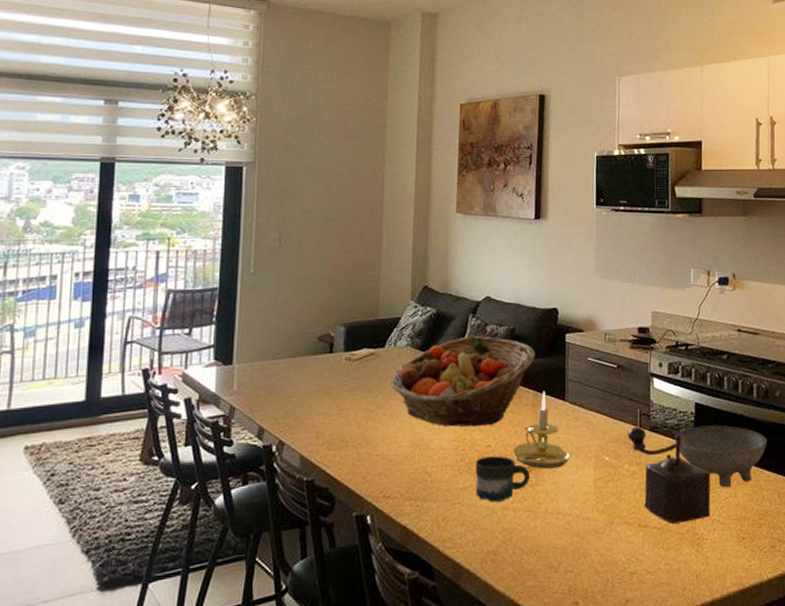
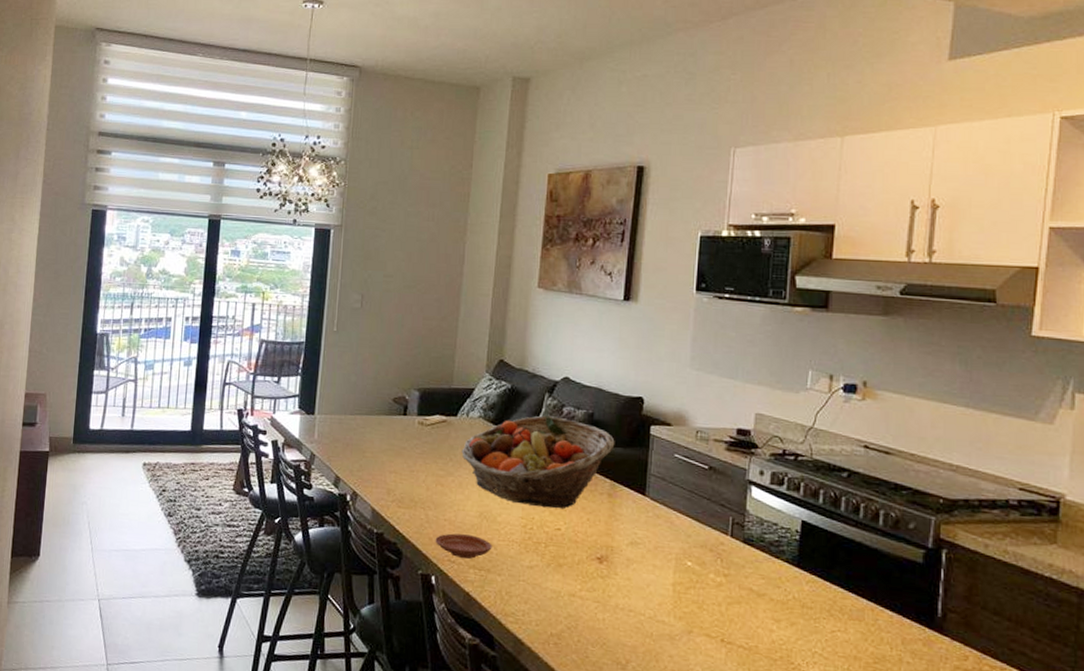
plate: none [369,466,427,492] -> present [435,533,492,559]
mug: present [475,456,529,502] -> none [541,539,600,588]
candle holder: present [513,391,571,469] -> none [584,483,649,564]
pepper mill: present [627,426,711,524] -> none [716,535,815,649]
bowl: present [675,425,768,488] -> none [773,546,893,621]

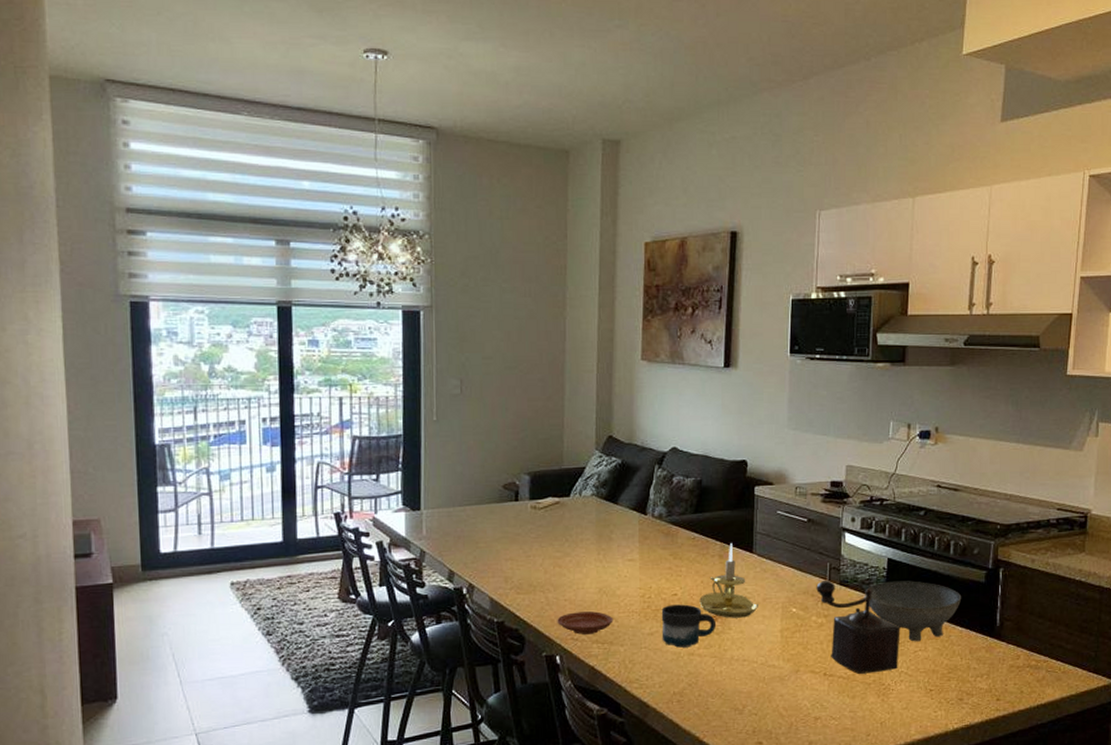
fruit basket: present [461,415,615,510] -> none [577,487,723,576]
mug: none [541,539,600,588] -> present [661,604,715,648]
candle holder: none [584,483,649,564] -> present [699,543,758,618]
pepper mill: none [716,535,815,649] -> present [816,579,900,674]
bowl: none [773,546,893,621] -> present [865,580,962,642]

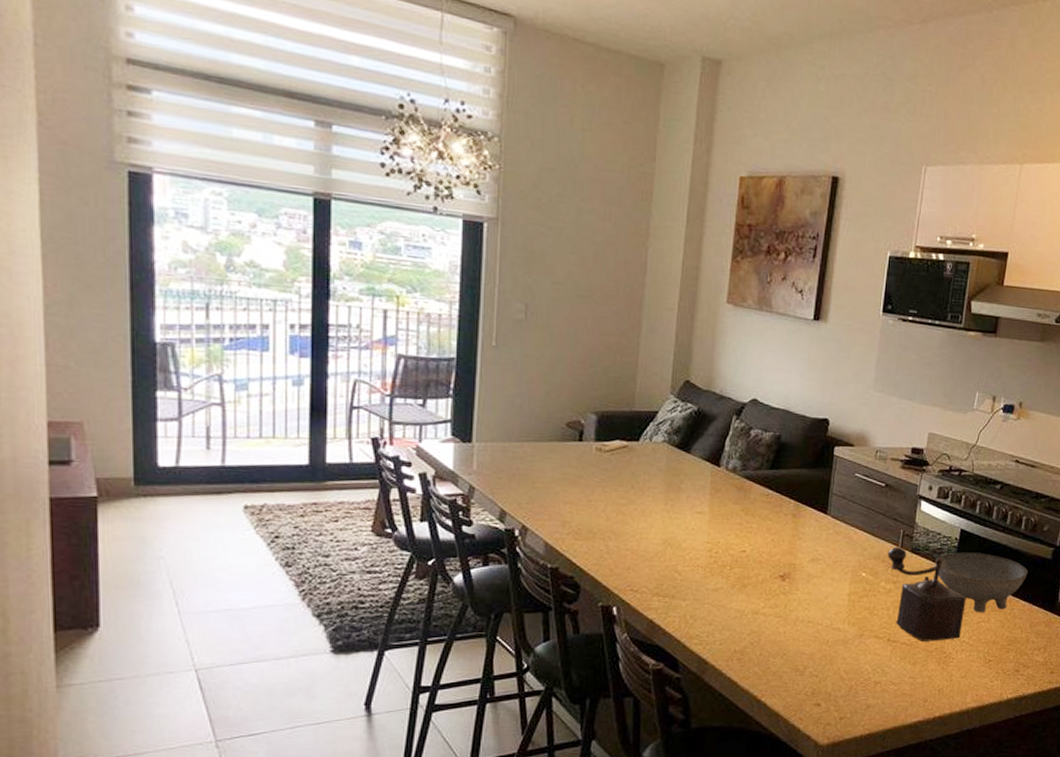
plate: present [557,611,613,635] -> none [616,563,677,586]
mug: present [661,604,715,648] -> none [726,561,783,606]
candle holder: present [699,543,758,618] -> none [768,503,828,579]

